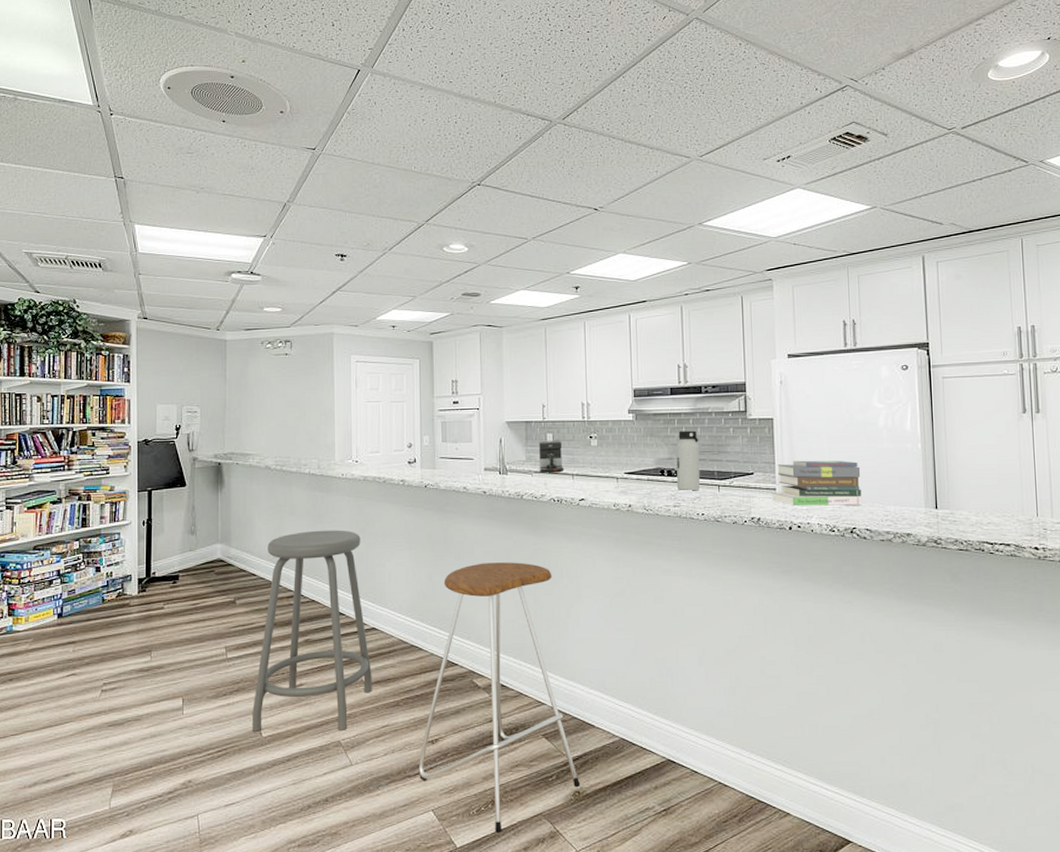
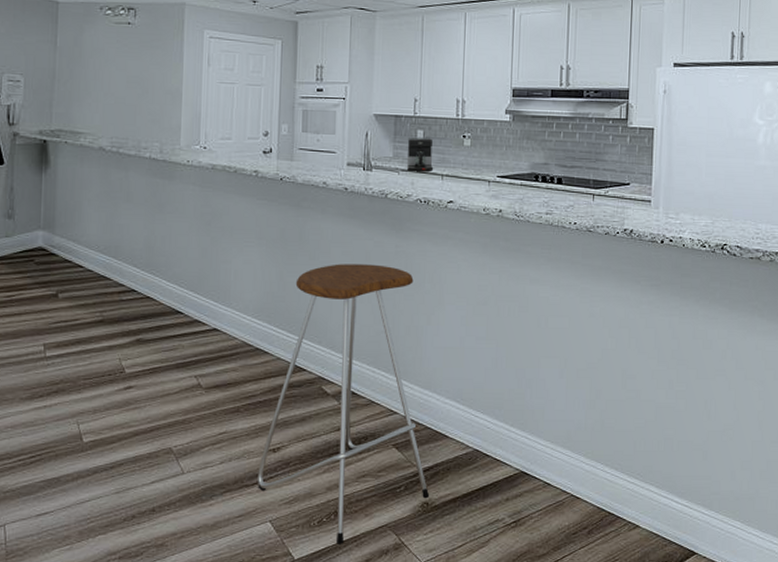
bar stool: present [252,530,372,732] -> none [72,220,211,437]
water bottle: present [676,430,700,491] -> none [551,135,577,199]
books: present [772,460,863,506] -> none [646,173,736,222]

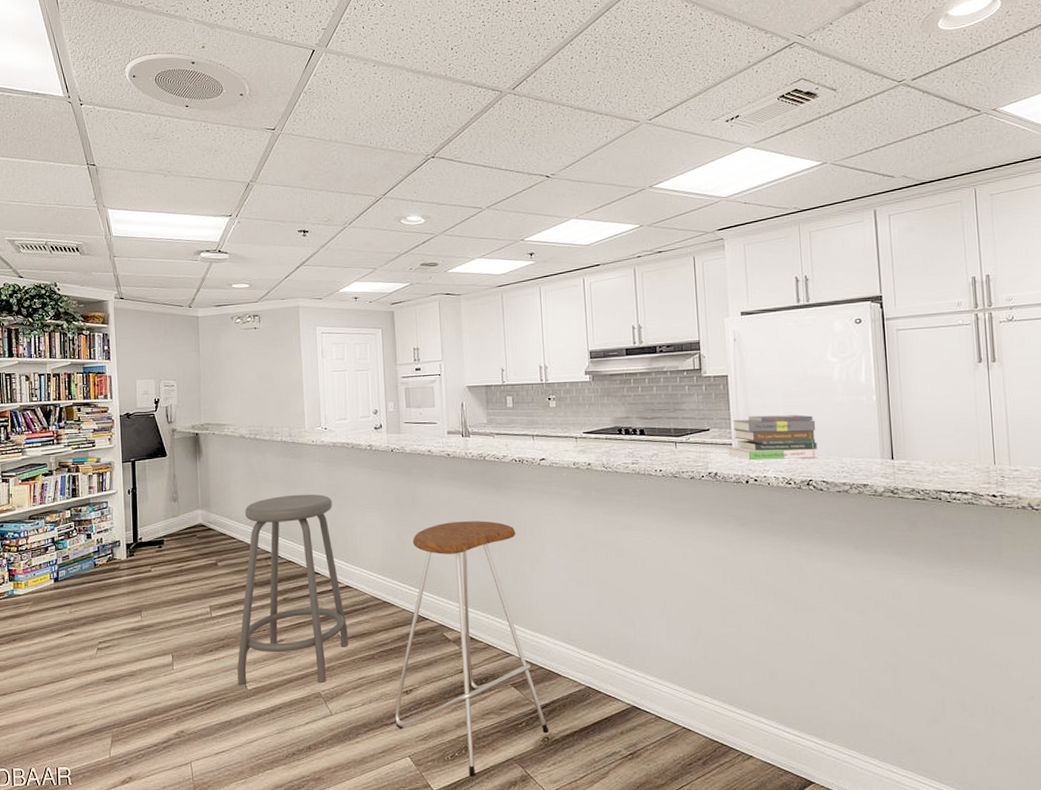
bar stool: none [72,220,211,437] -> present [237,494,348,685]
coffee maker: present [407,137,433,172] -> none [498,402,524,435]
books: none [646,173,736,222] -> present [728,414,819,461]

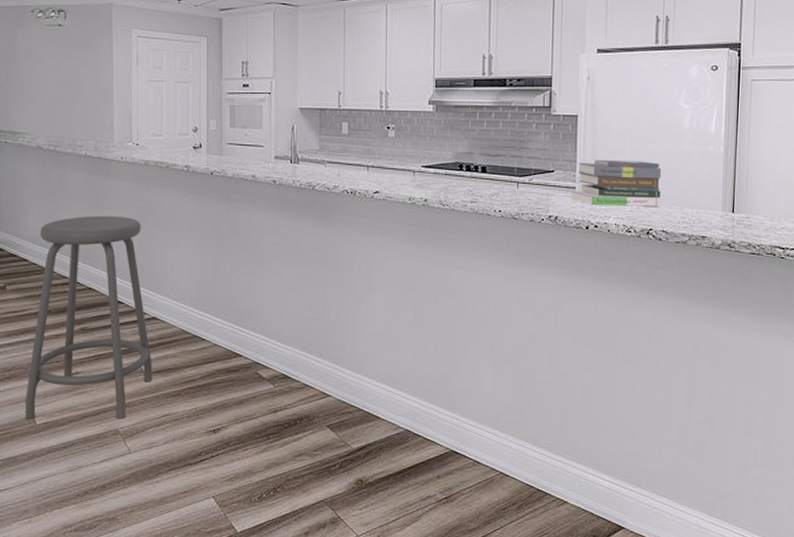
bar stool: present [394,521,548,777] -> none [199,254,363,518]

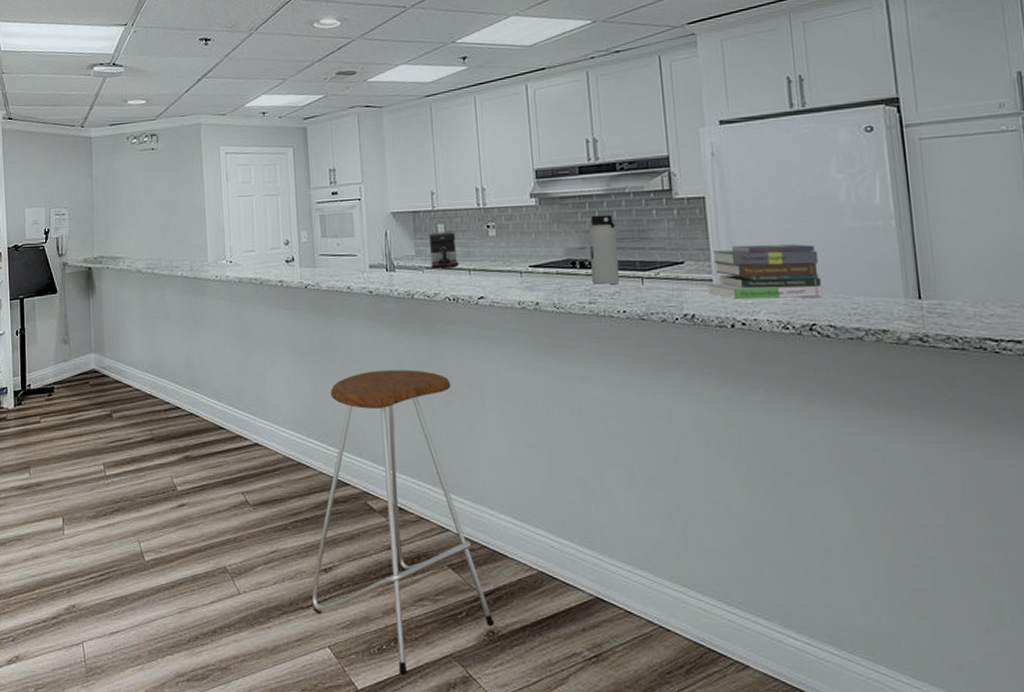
bar stool: present [25,215,152,419] -> none [134,336,258,555]
bar stool: none [199,254,363,518] -> present [311,369,494,675]
coffee maker: none [332,129,358,164] -> present [428,230,458,269]
water bottle: none [475,124,501,187] -> present [588,214,619,285]

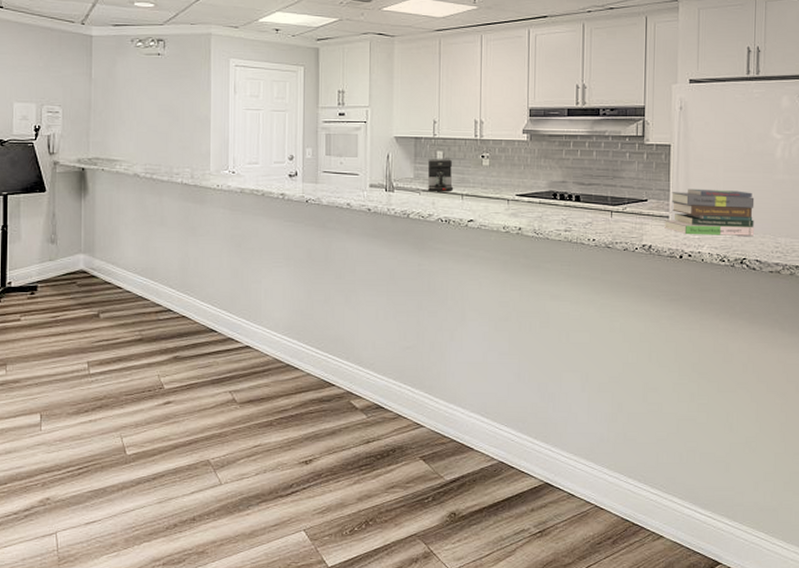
bar stool: present [311,369,494,675] -> none [290,282,456,553]
water bottle: present [588,214,619,285] -> none [569,154,594,216]

